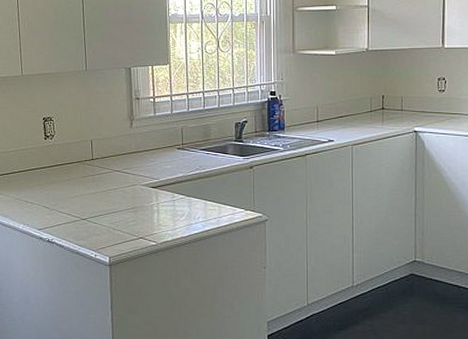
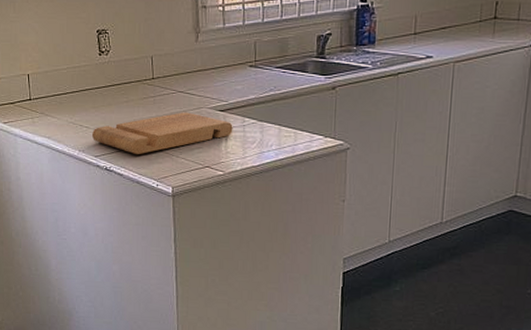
cutting board: none [36,189,164,228] -> present [92,112,233,155]

